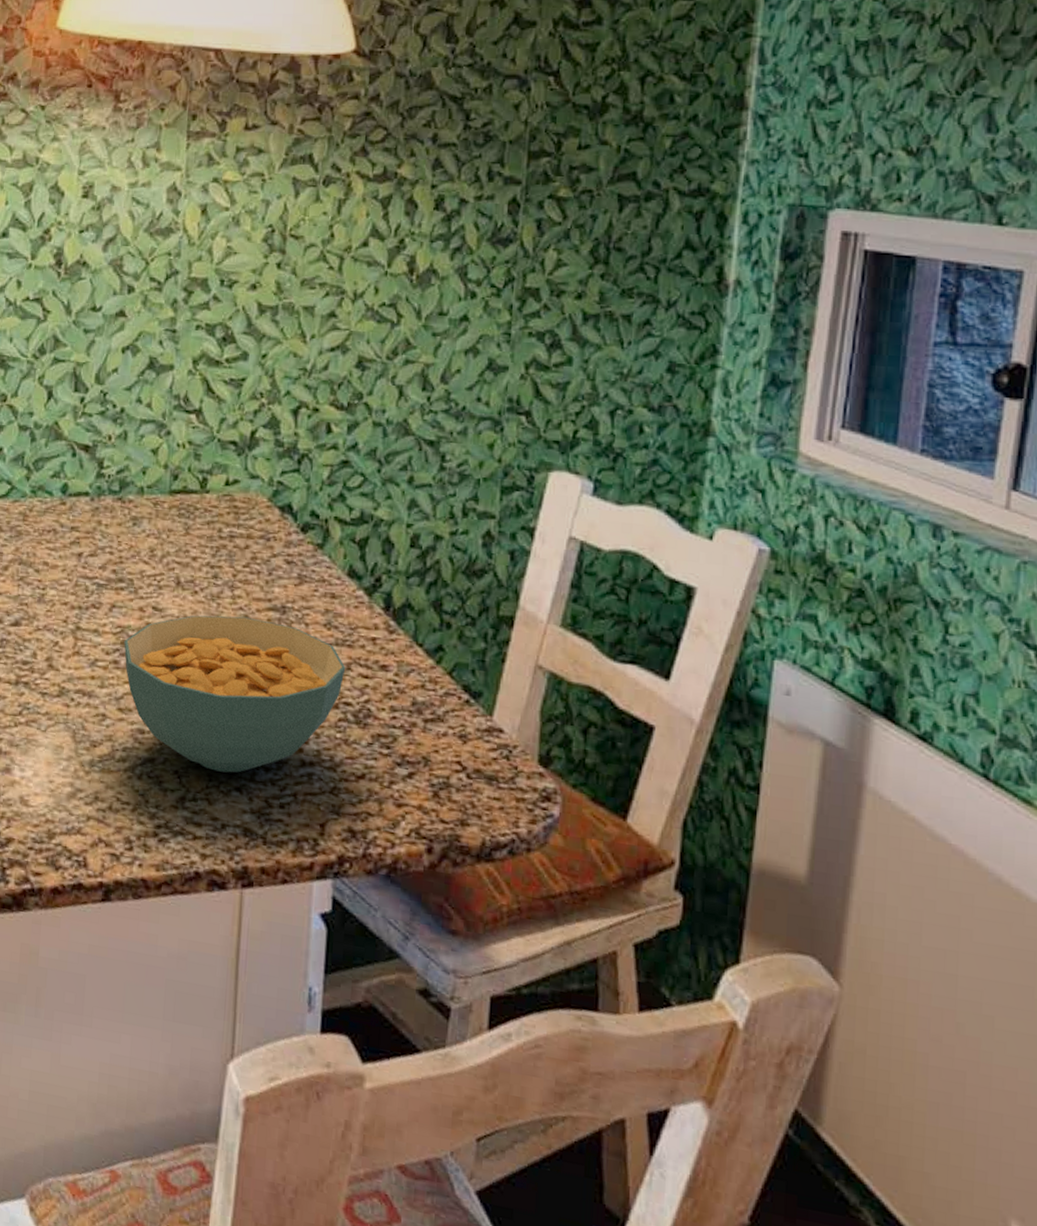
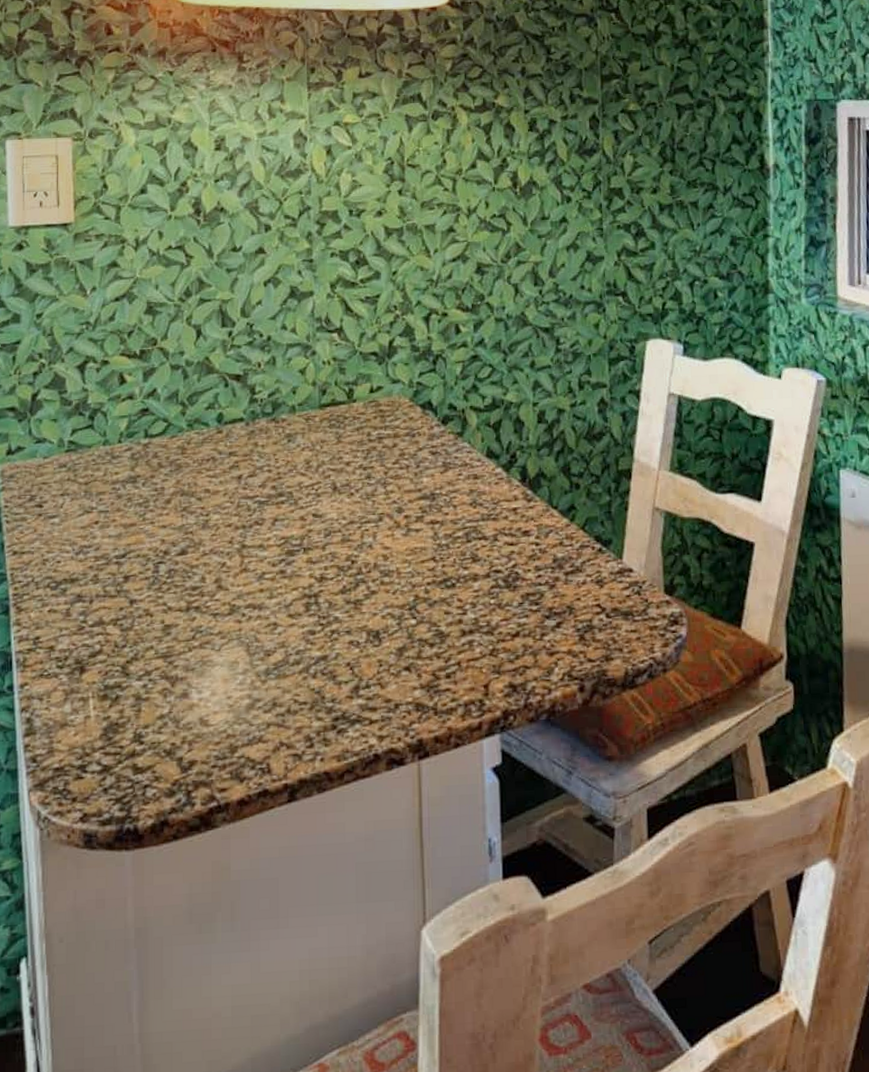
cereal bowl: present [124,615,346,773] -> none [289,508,493,656]

